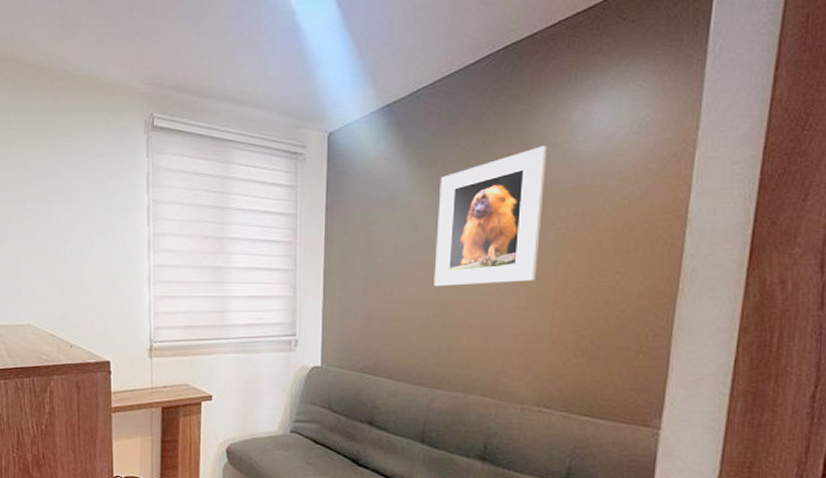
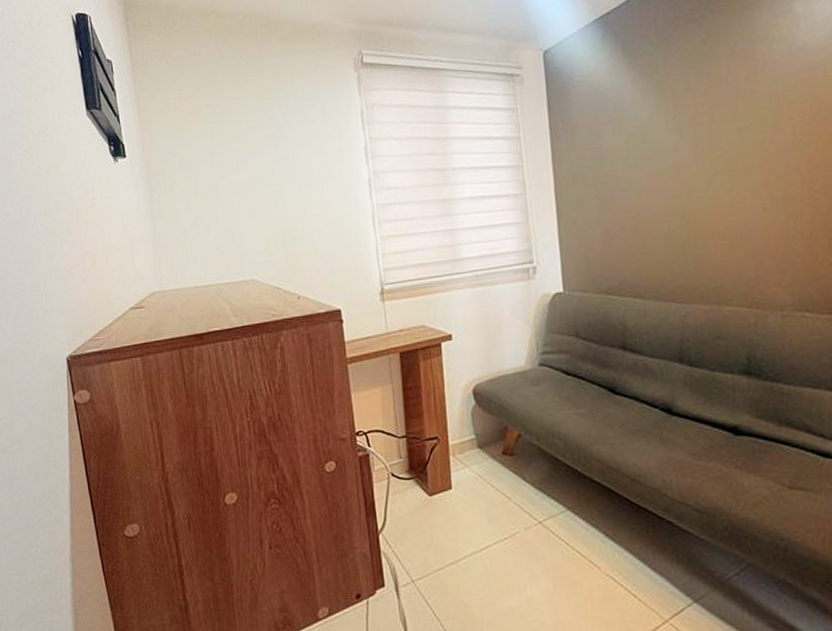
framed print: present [434,146,548,287] -> none [664,40,779,197]

